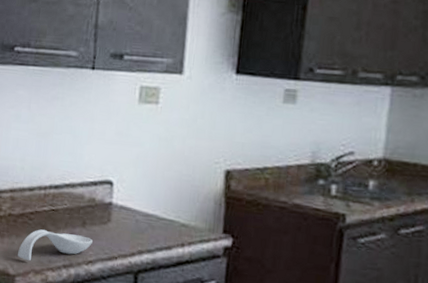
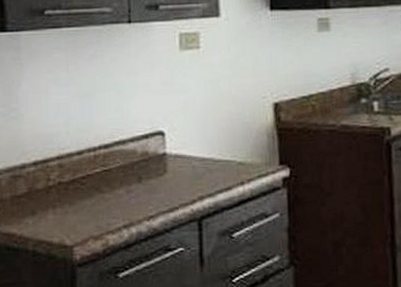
spoon rest: present [18,229,93,261] -> none [73,192,151,228]

